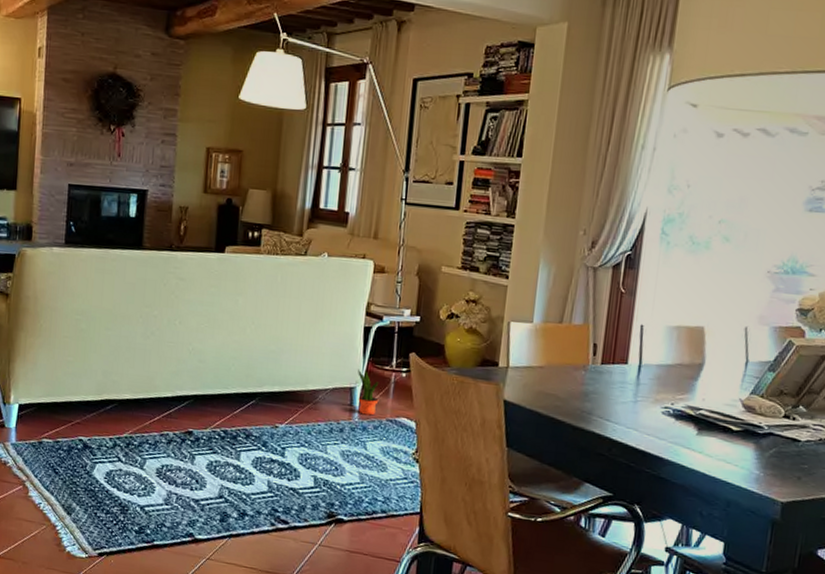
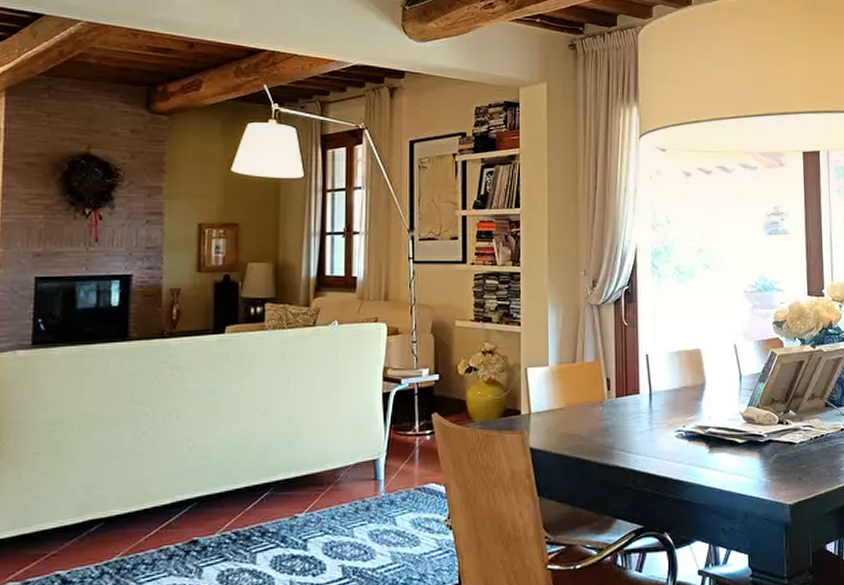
potted plant: present [358,369,379,416] -> none [380,438,405,487]

